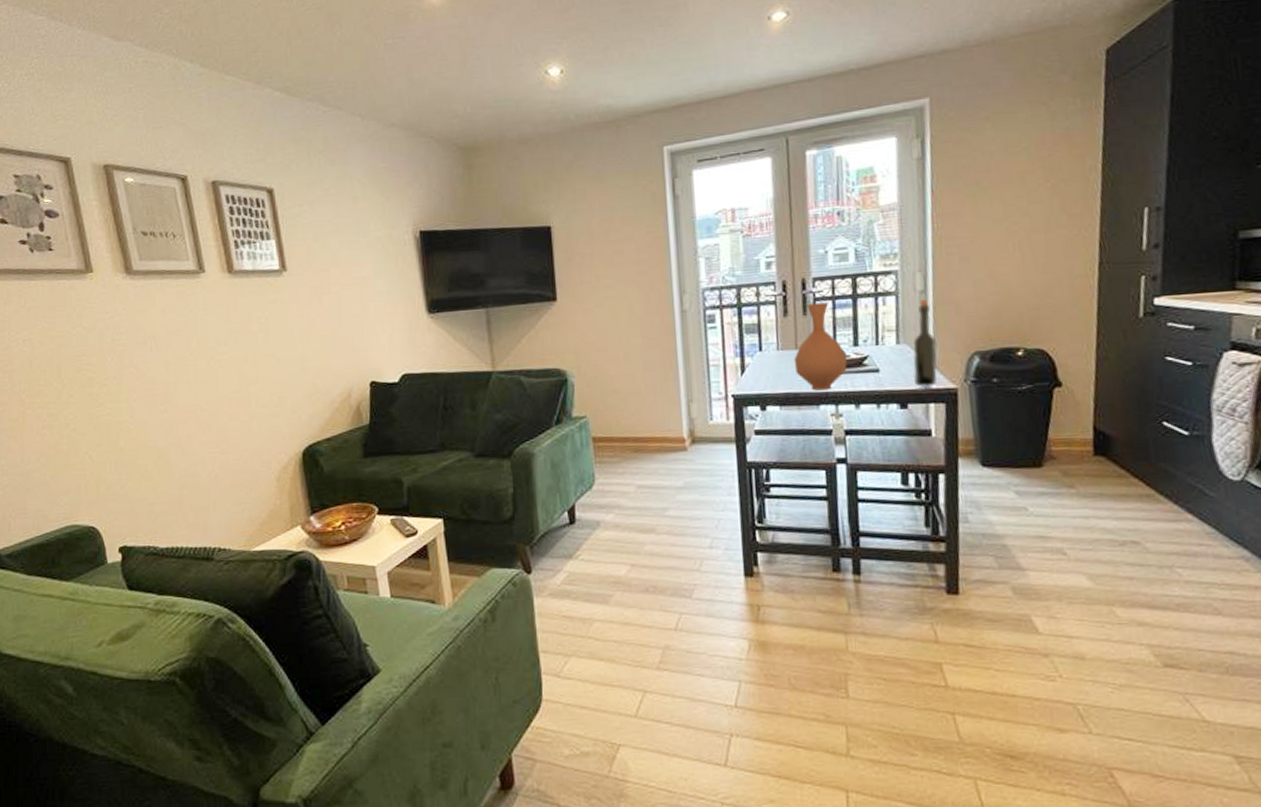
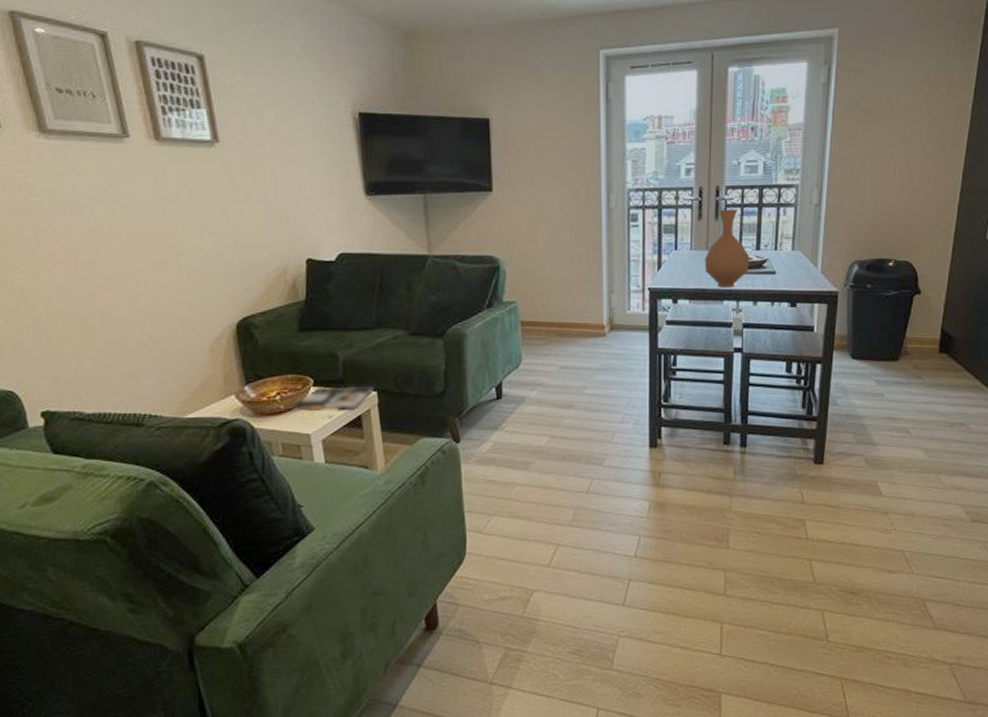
magazine: none [357,513,439,550] -> present [292,387,373,419]
wine bottle: present [912,299,937,388] -> none [803,212,824,290]

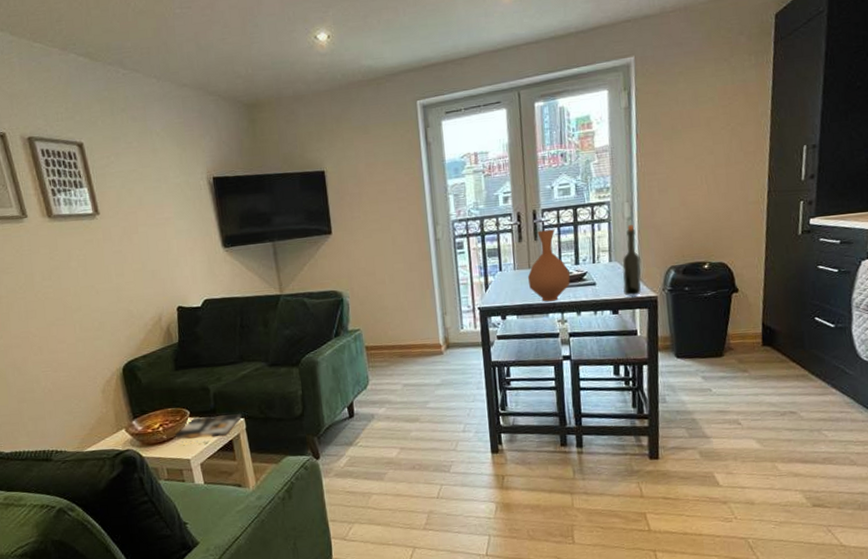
wine bottle: none [803,212,824,290] -> present [622,225,641,297]

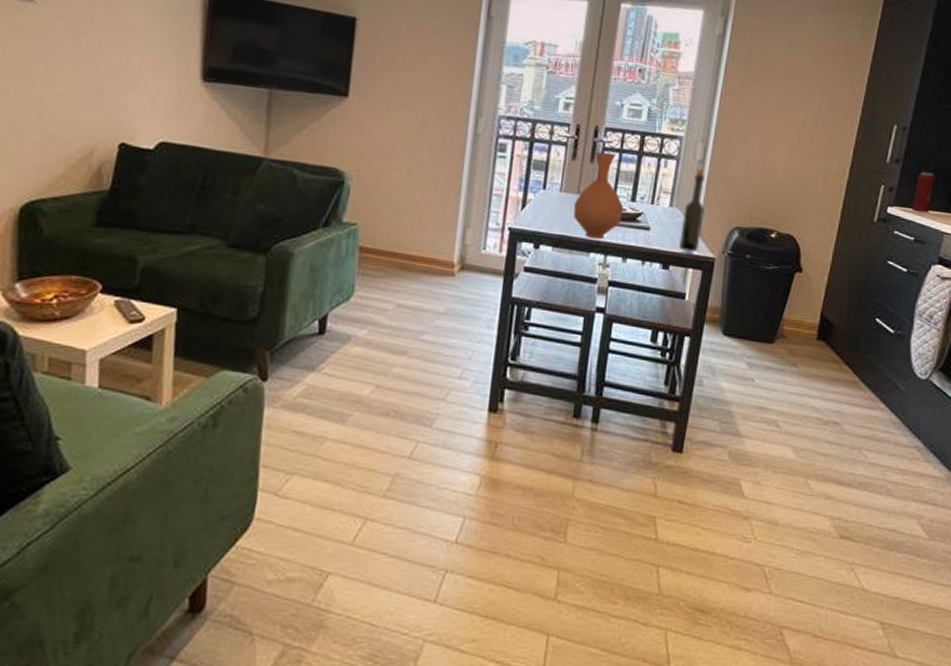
magazine: present [173,414,241,446] -> none [69,295,173,334]
water bottle: none [833,169,853,217] -> present [912,161,936,213]

